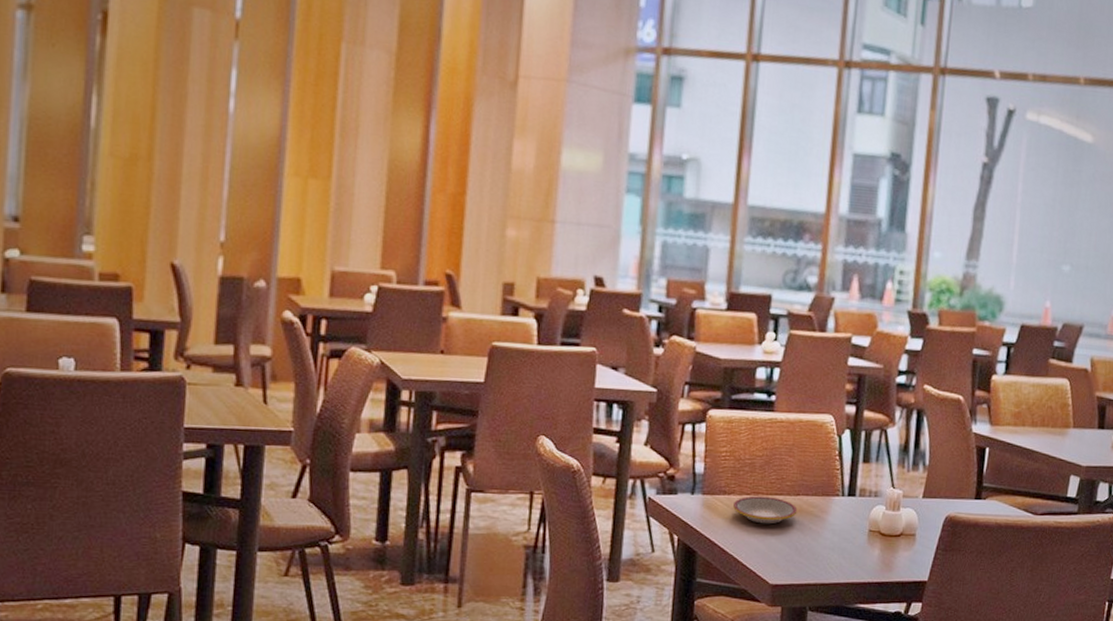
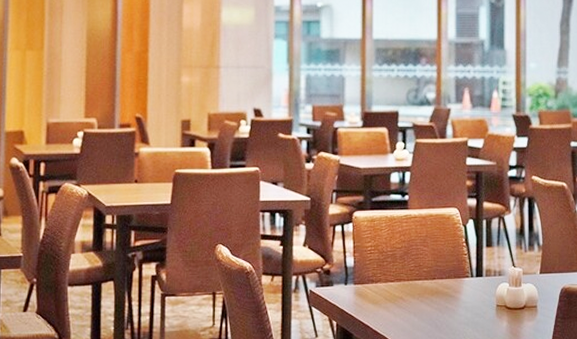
plate: present [732,496,798,525] -> none [380,282,435,306]

